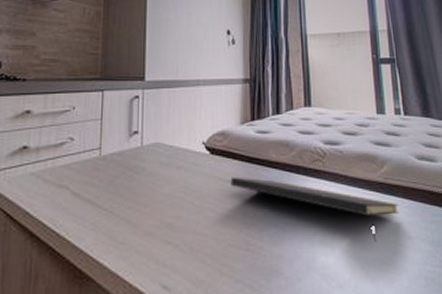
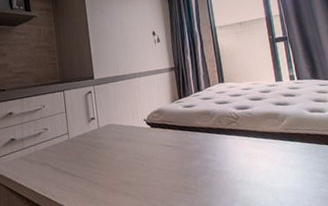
notepad: present [230,177,399,243] -> none [168,141,298,177]

